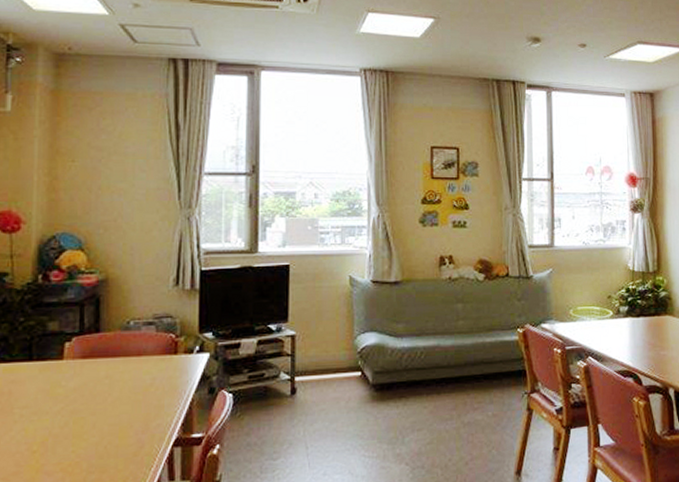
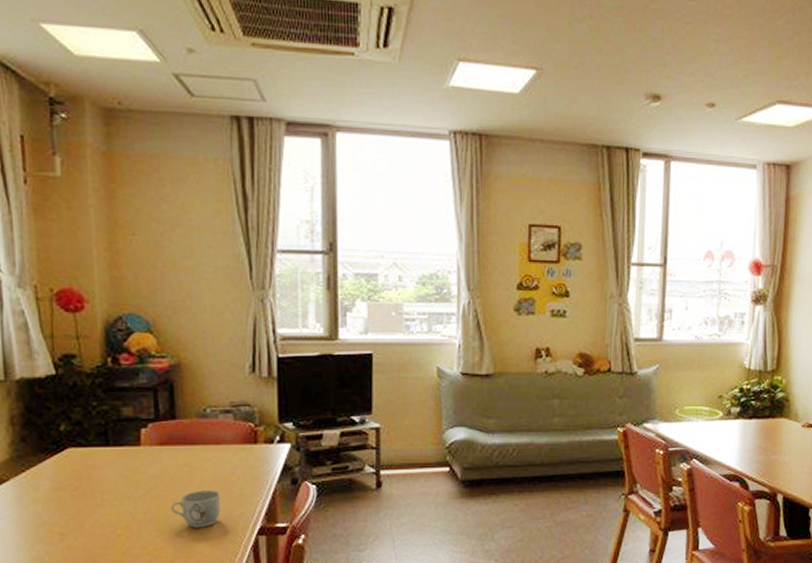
mug: none [88,402,137,442] -> present [170,490,220,528]

